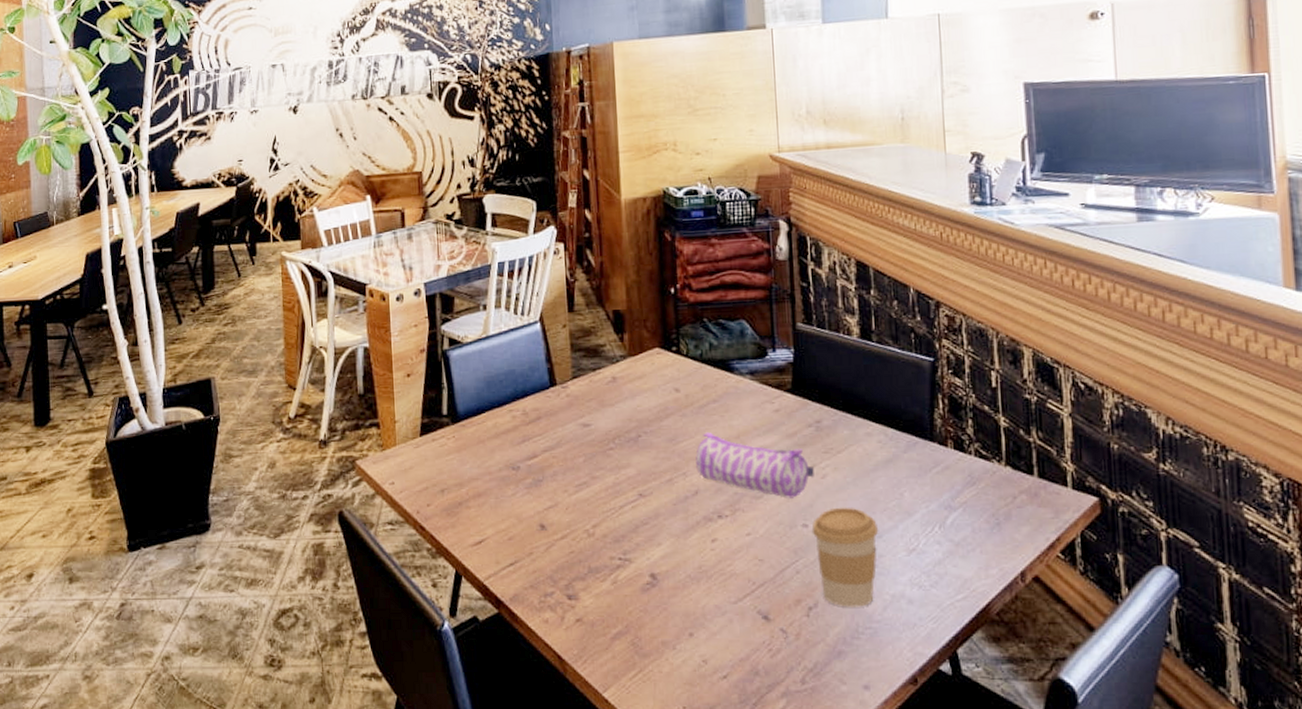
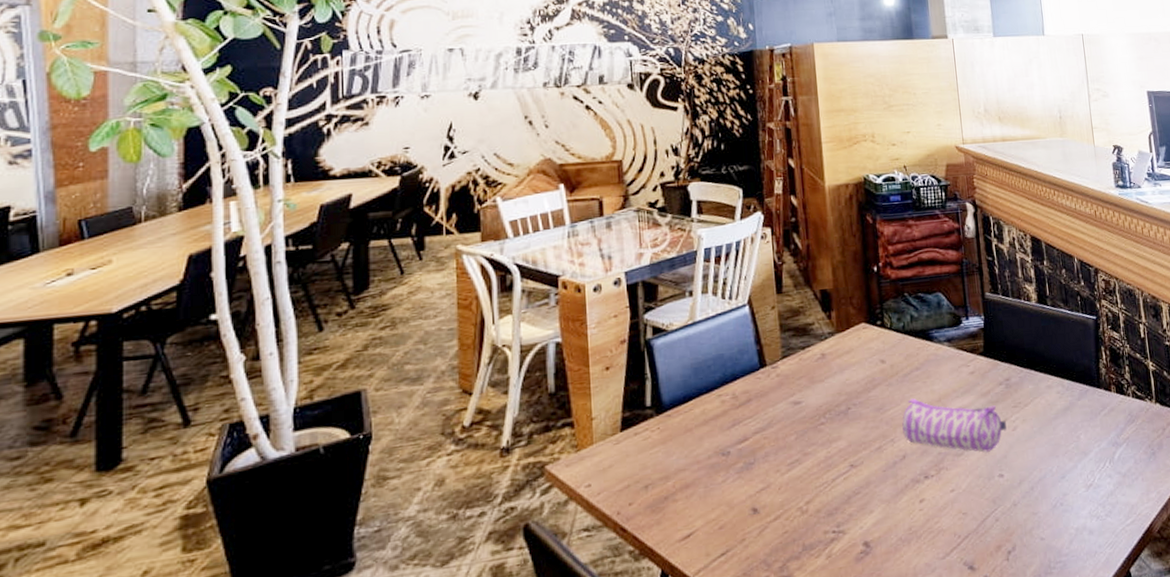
coffee cup: present [811,507,879,607] -> none [1007,453,1062,546]

